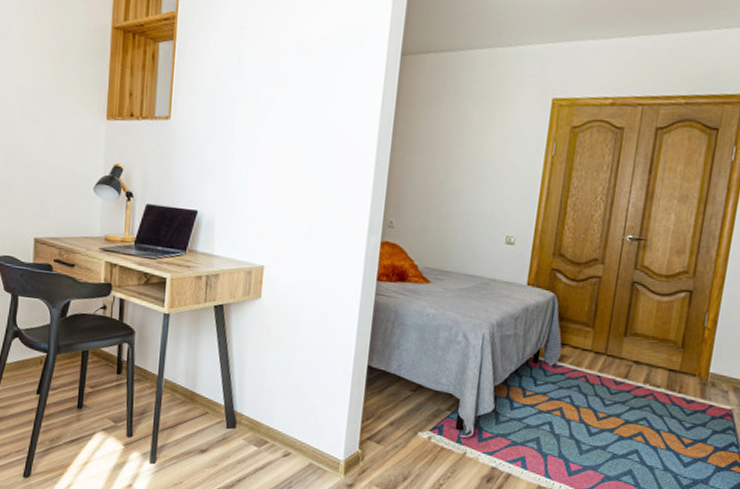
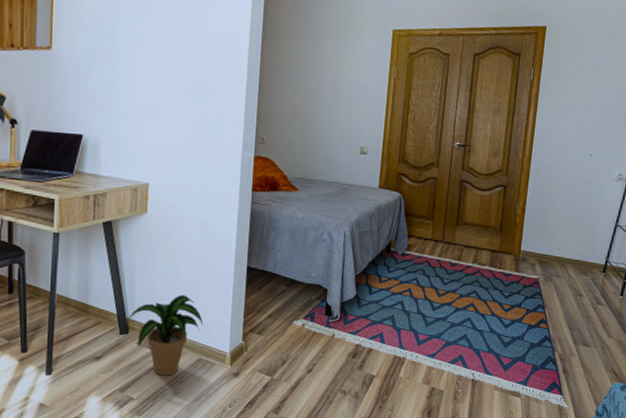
potted plant: none [236,391,316,479] -> present [128,295,203,376]

